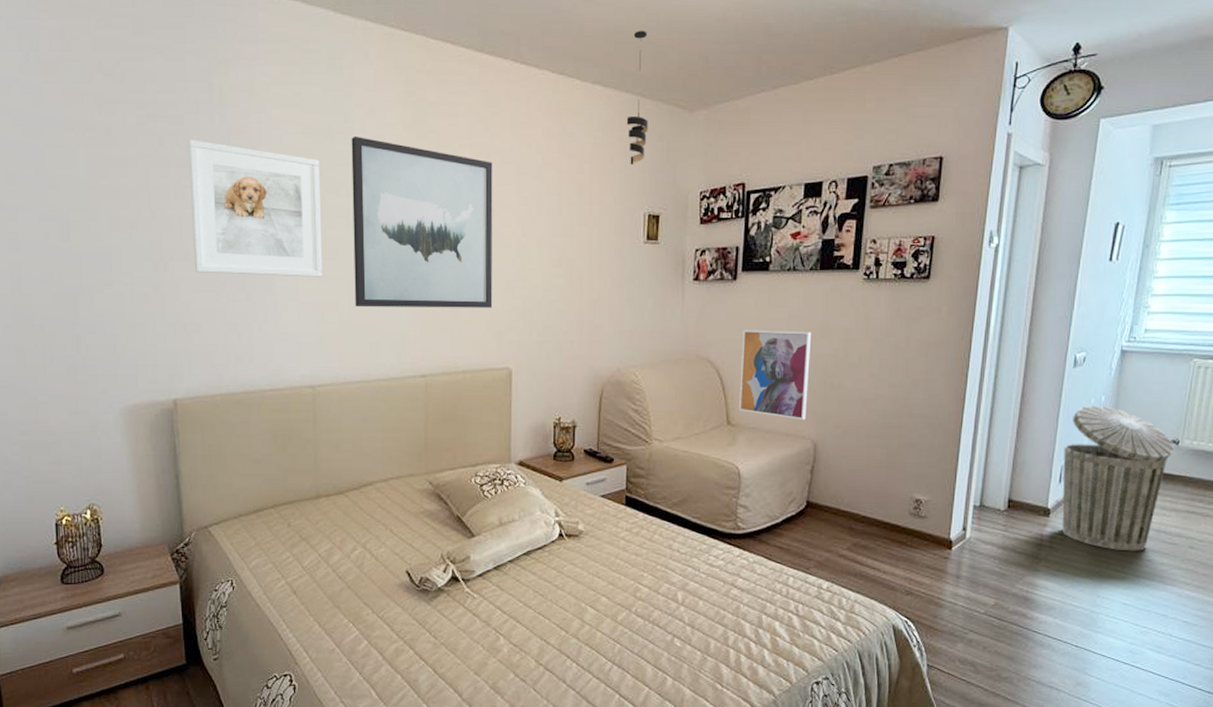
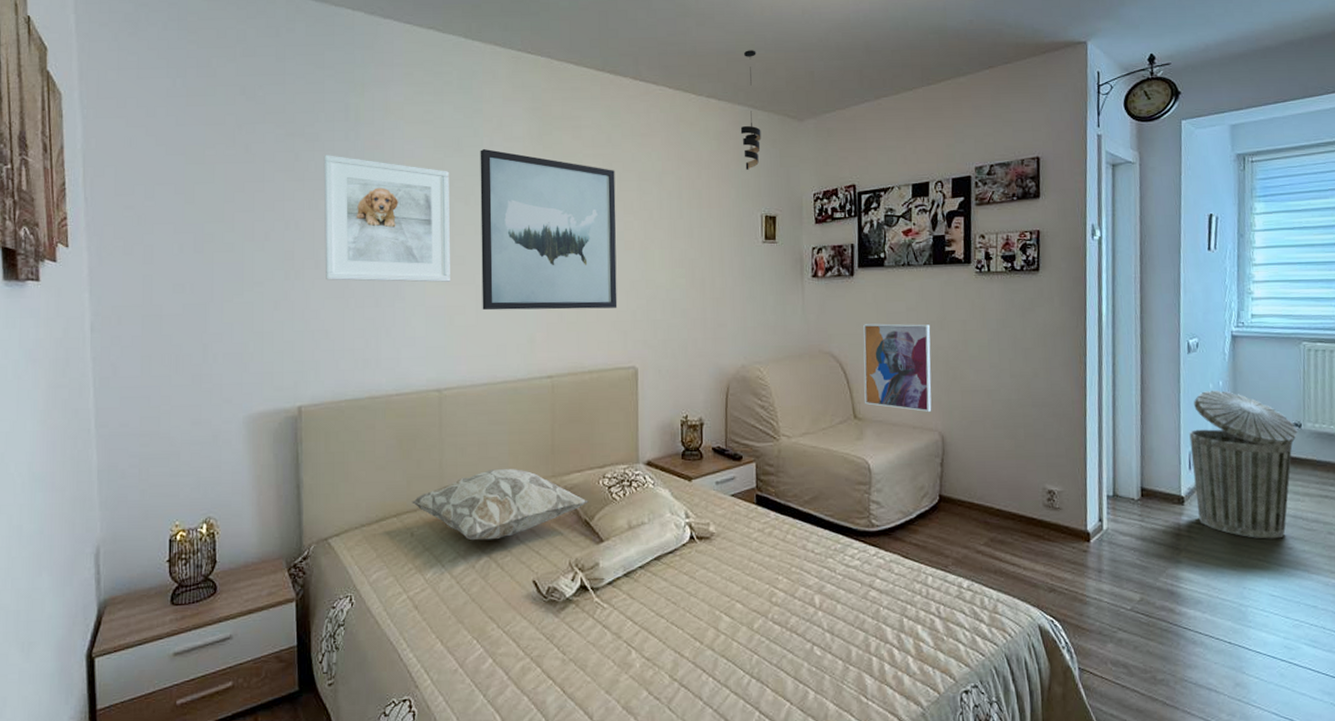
decorative pillow: none [288,465,461,532] -> present [412,469,589,541]

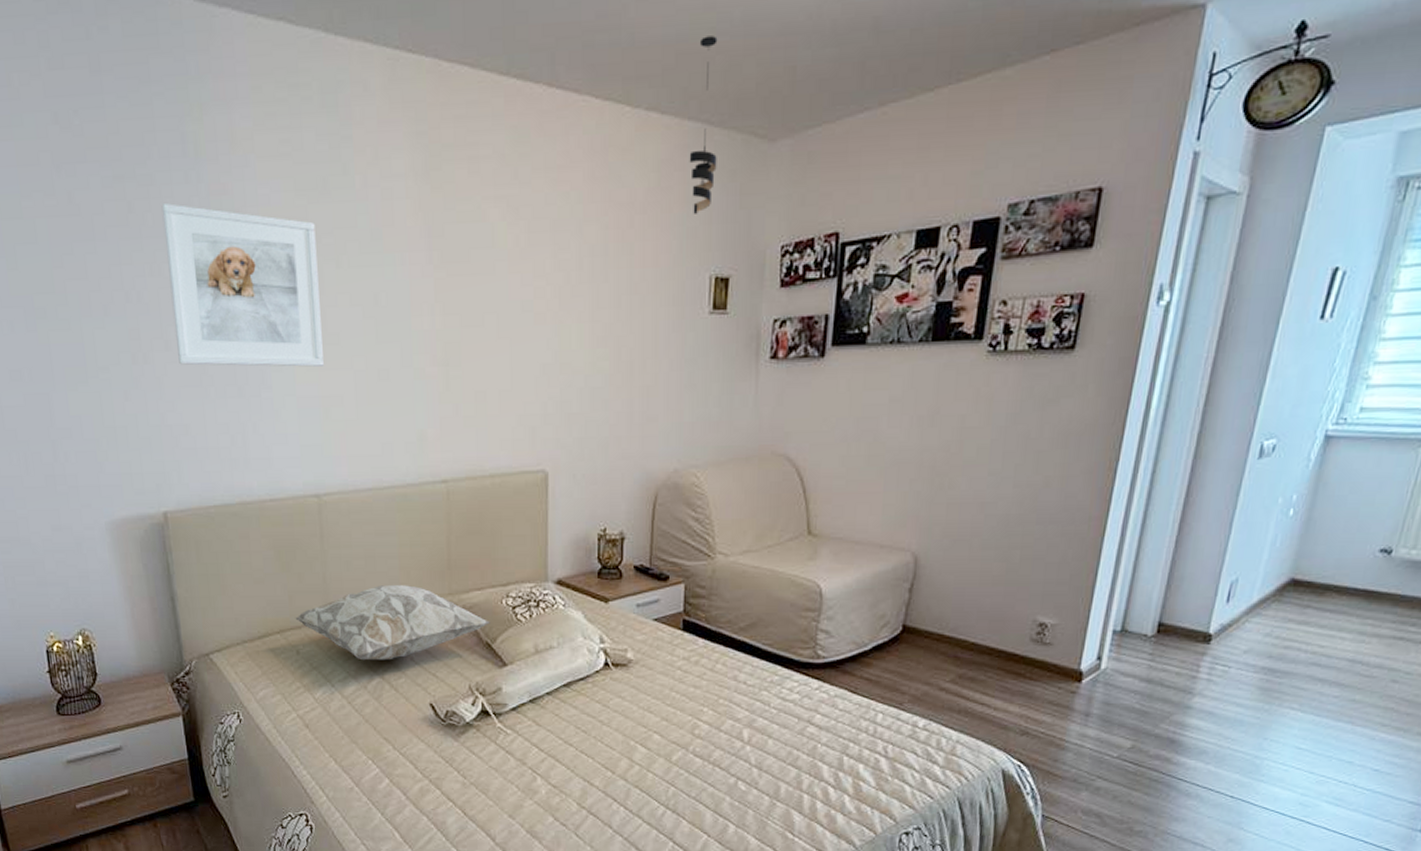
wall art: present [480,148,618,311] -> none [351,190,525,402]
wall art: present [863,323,932,412] -> none [823,418,918,528]
trash can: present [1189,390,1298,539] -> none [1225,505,1385,686]

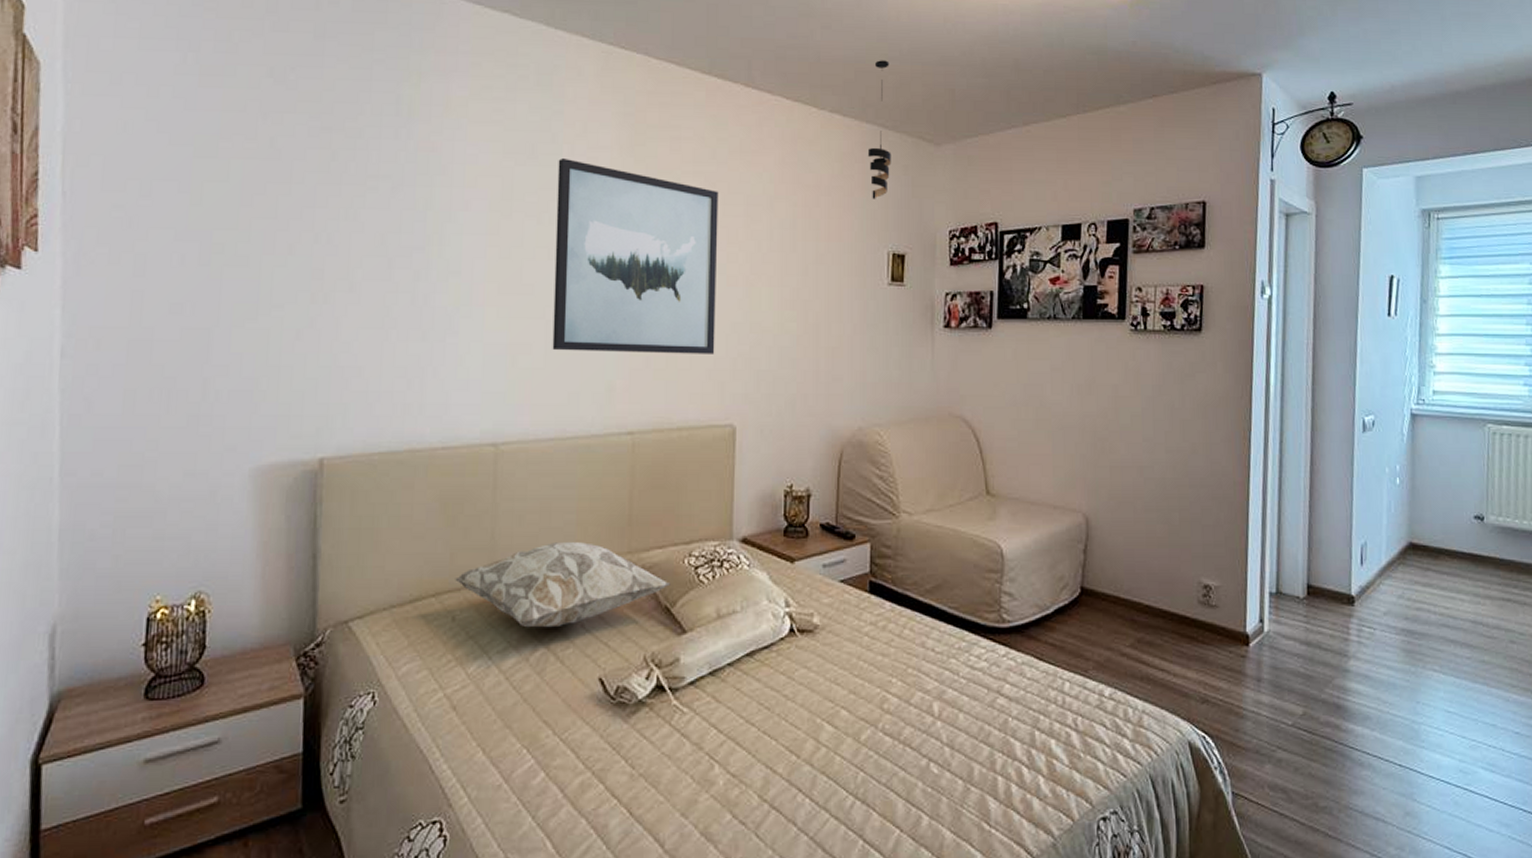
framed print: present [161,203,324,367] -> none [361,155,520,315]
wall art: none [351,190,525,402] -> present [552,157,719,354]

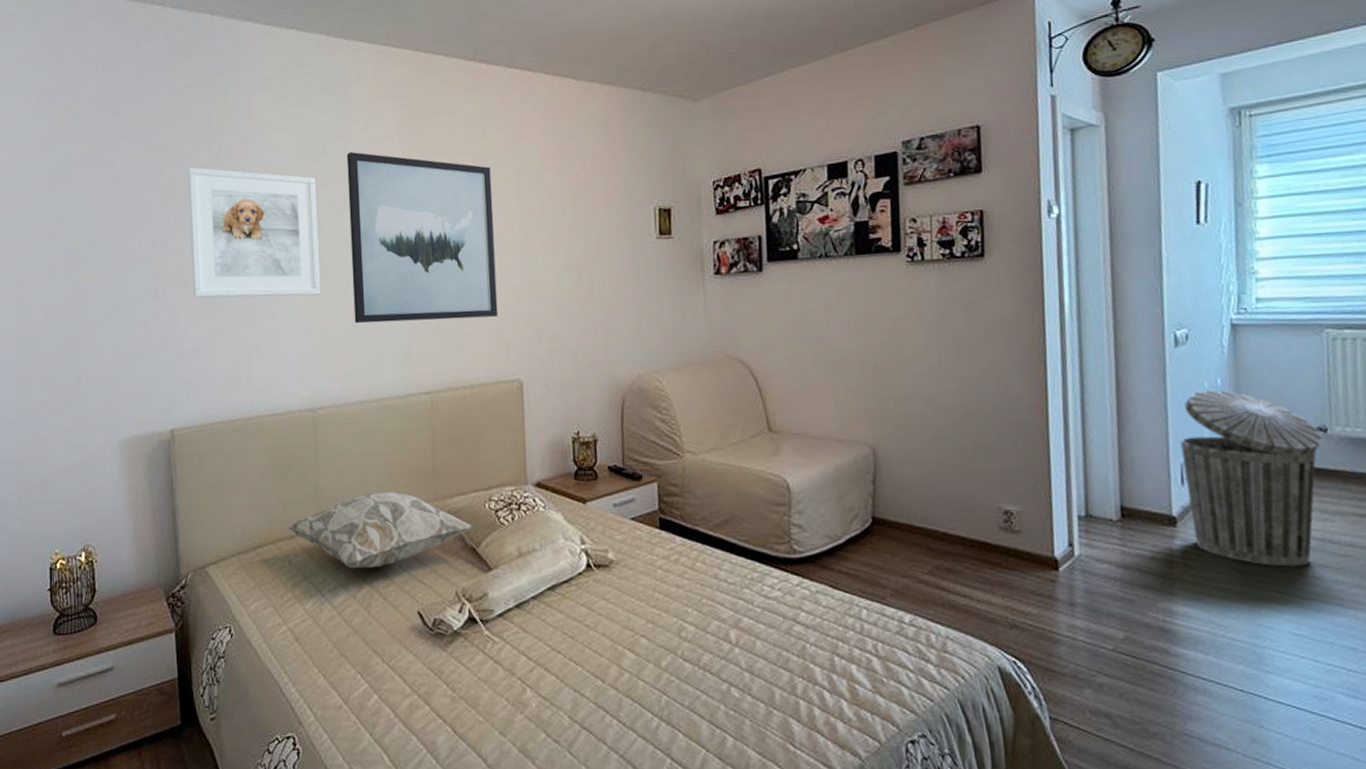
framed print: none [361,155,520,315] -> present [187,167,320,298]
pendant light: present [867,60,892,199] -> none [627,26,651,159]
trash can: none [1362,475,1480,647] -> present [1180,389,1323,567]

